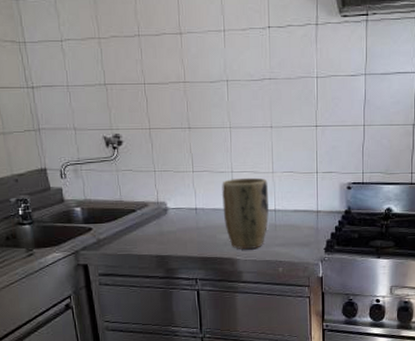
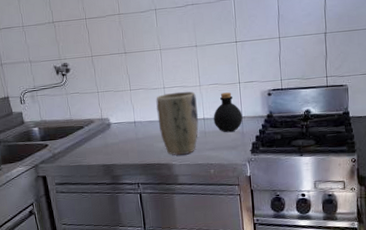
bottle: none [285,182,318,228] -> present [213,92,243,133]

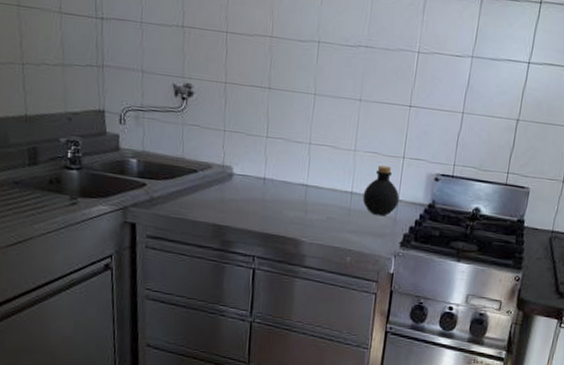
plant pot: present [156,91,199,155] -> none [293,151,348,232]

